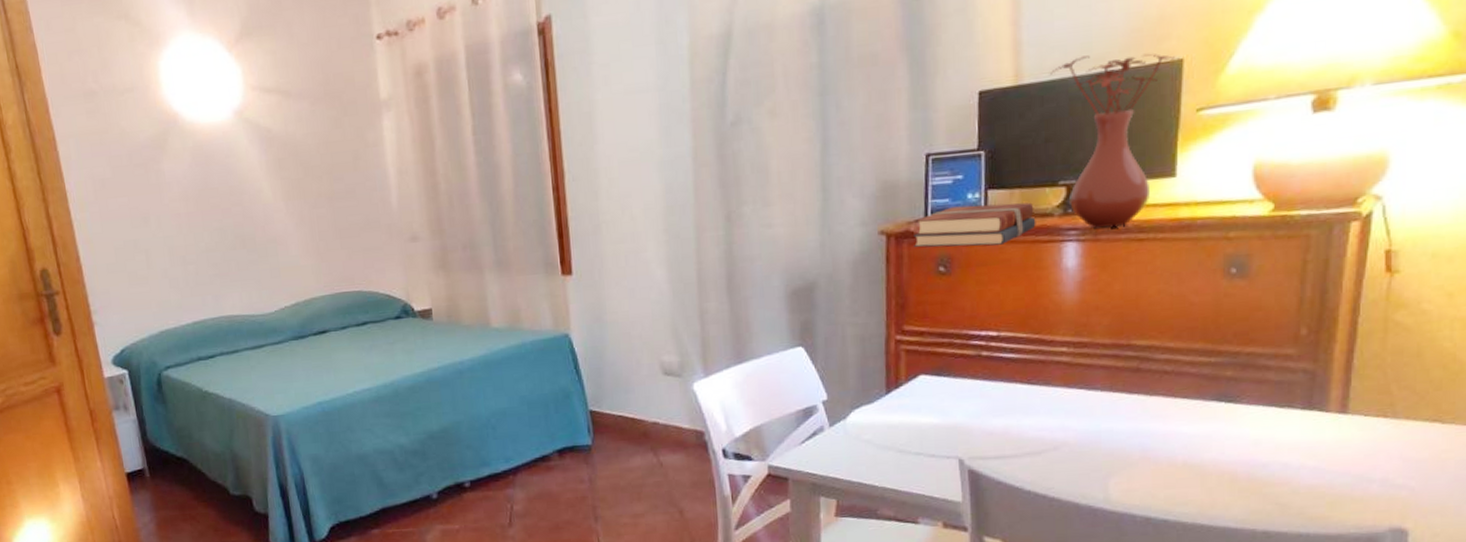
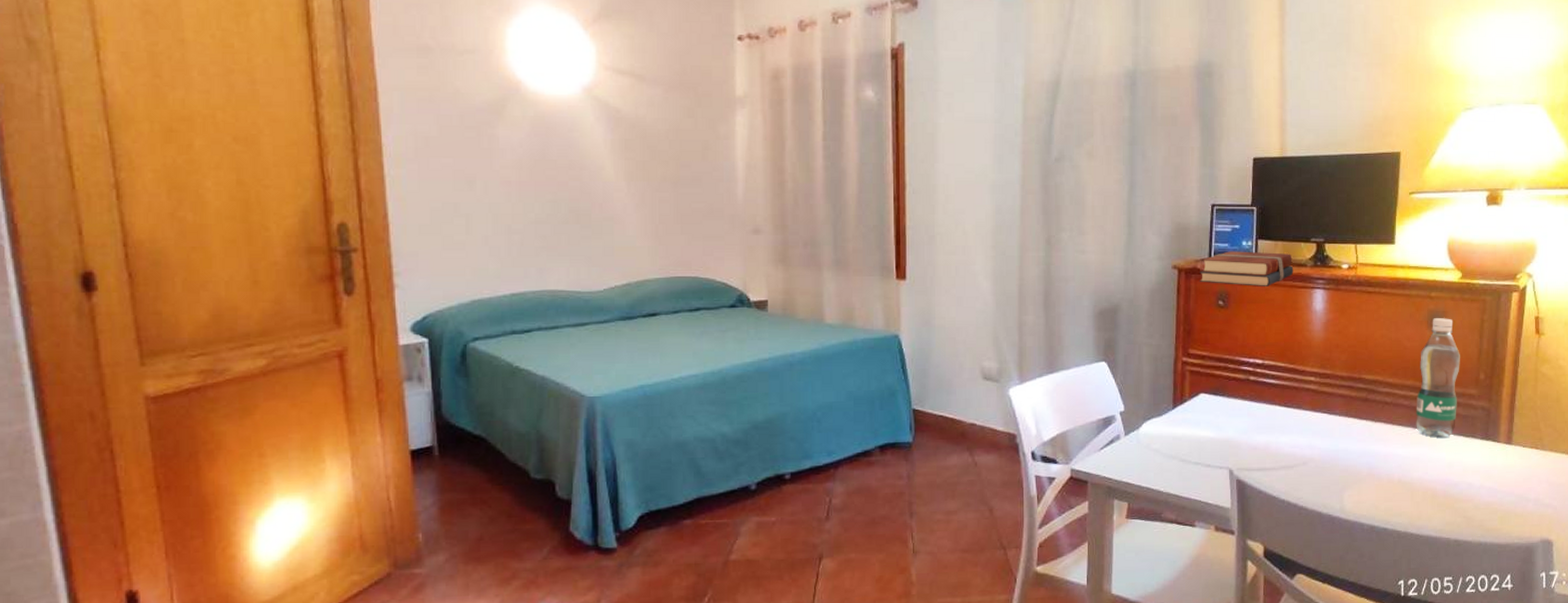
vase: present [1049,53,1183,228] -> none [1306,140,1400,281]
bottle: none [1207,262,1271,411] -> present [1416,318,1460,439]

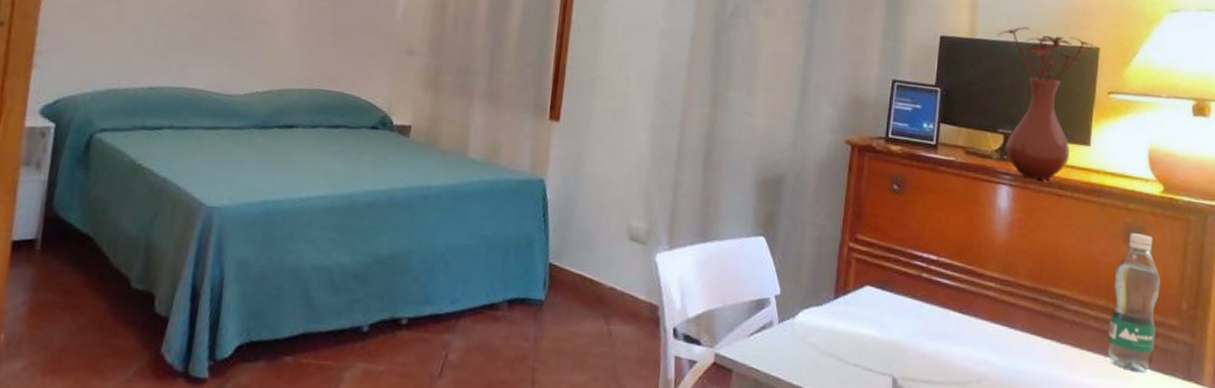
books: present [1199,251,1294,286] -> none [873,132,978,175]
vase: none [1306,140,1400,281] -> present [997,26,1099,180]

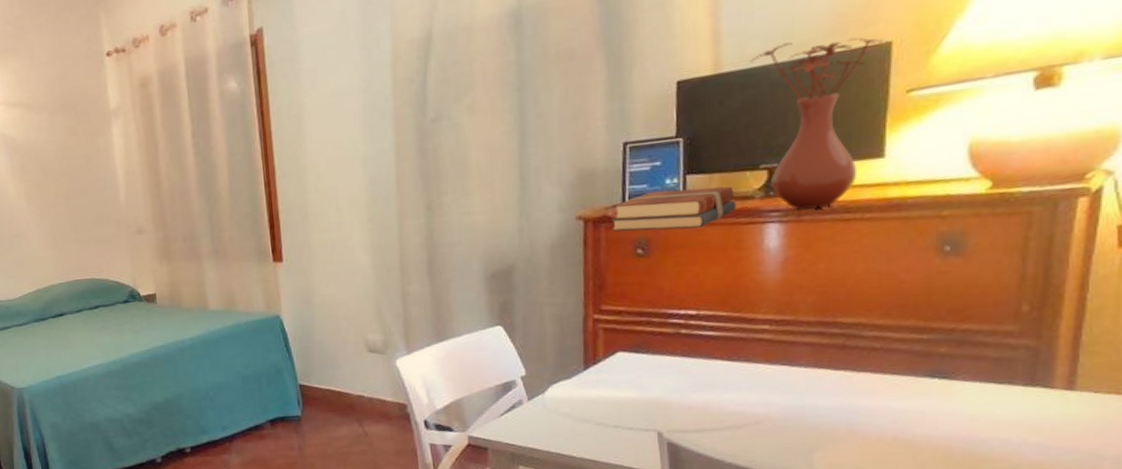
books: none [873,132,978,175] -> present [610,186,737,232]
bottle: present [1107,233,1160,373] -> none [919,240,989,387]

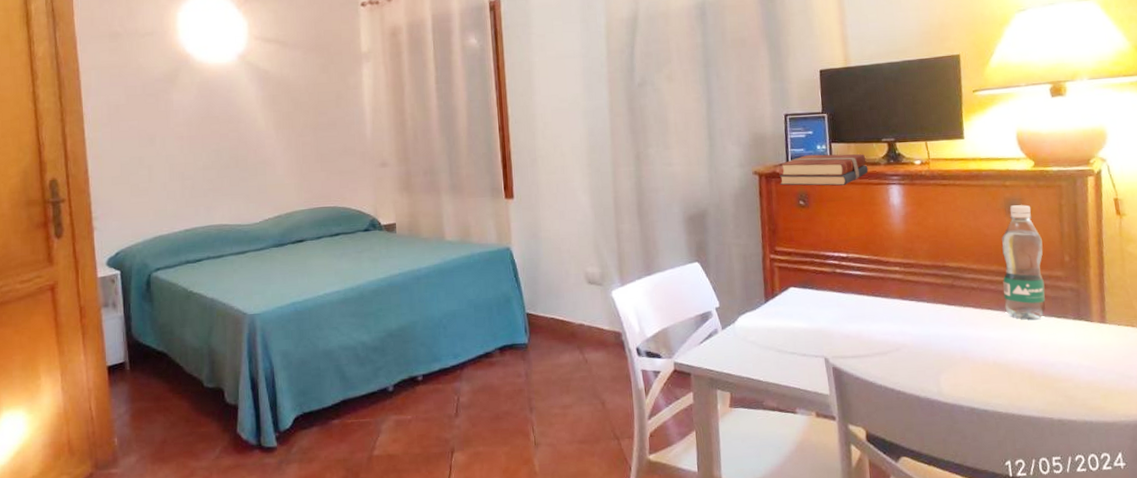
vase: present [750,37,891,209] -> none [868,48,960,175]
bottle: none [919,240,989,387] -> present [1001,205,1046,320]

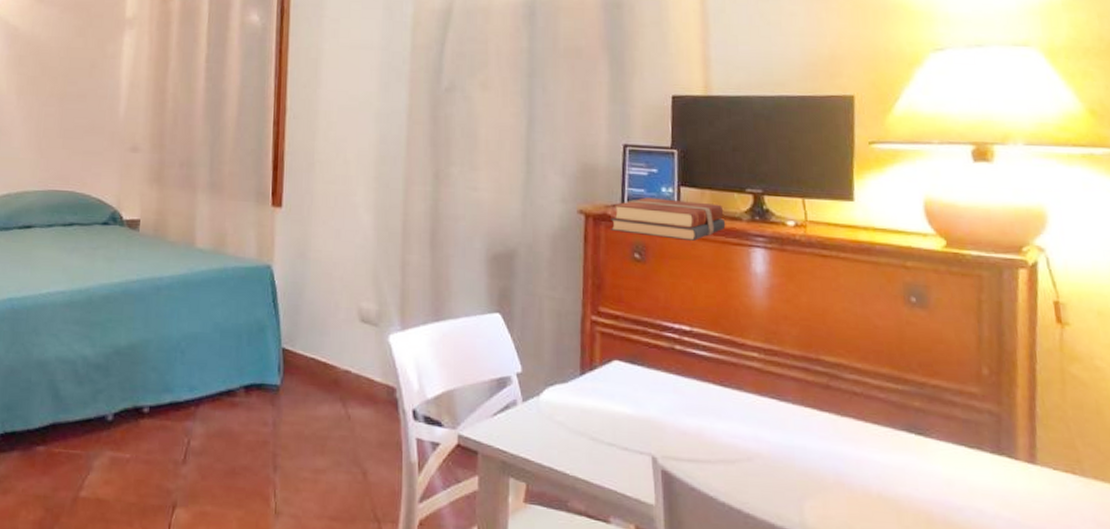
bottle: present [1001,205,1046,320] -> none [895,293,954,447]

